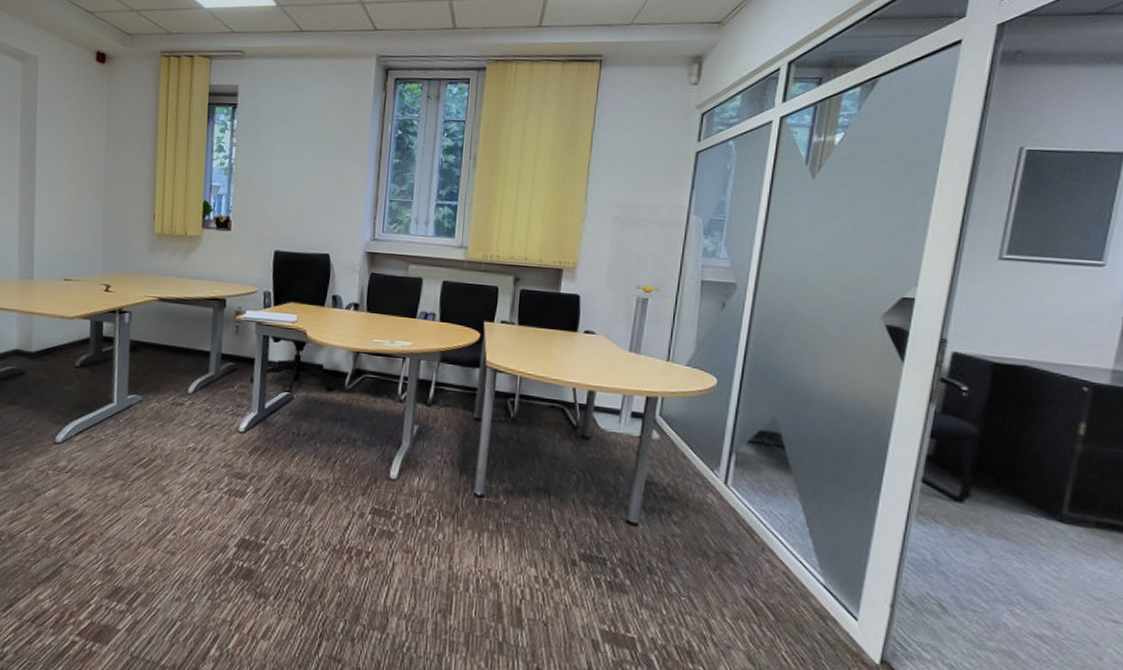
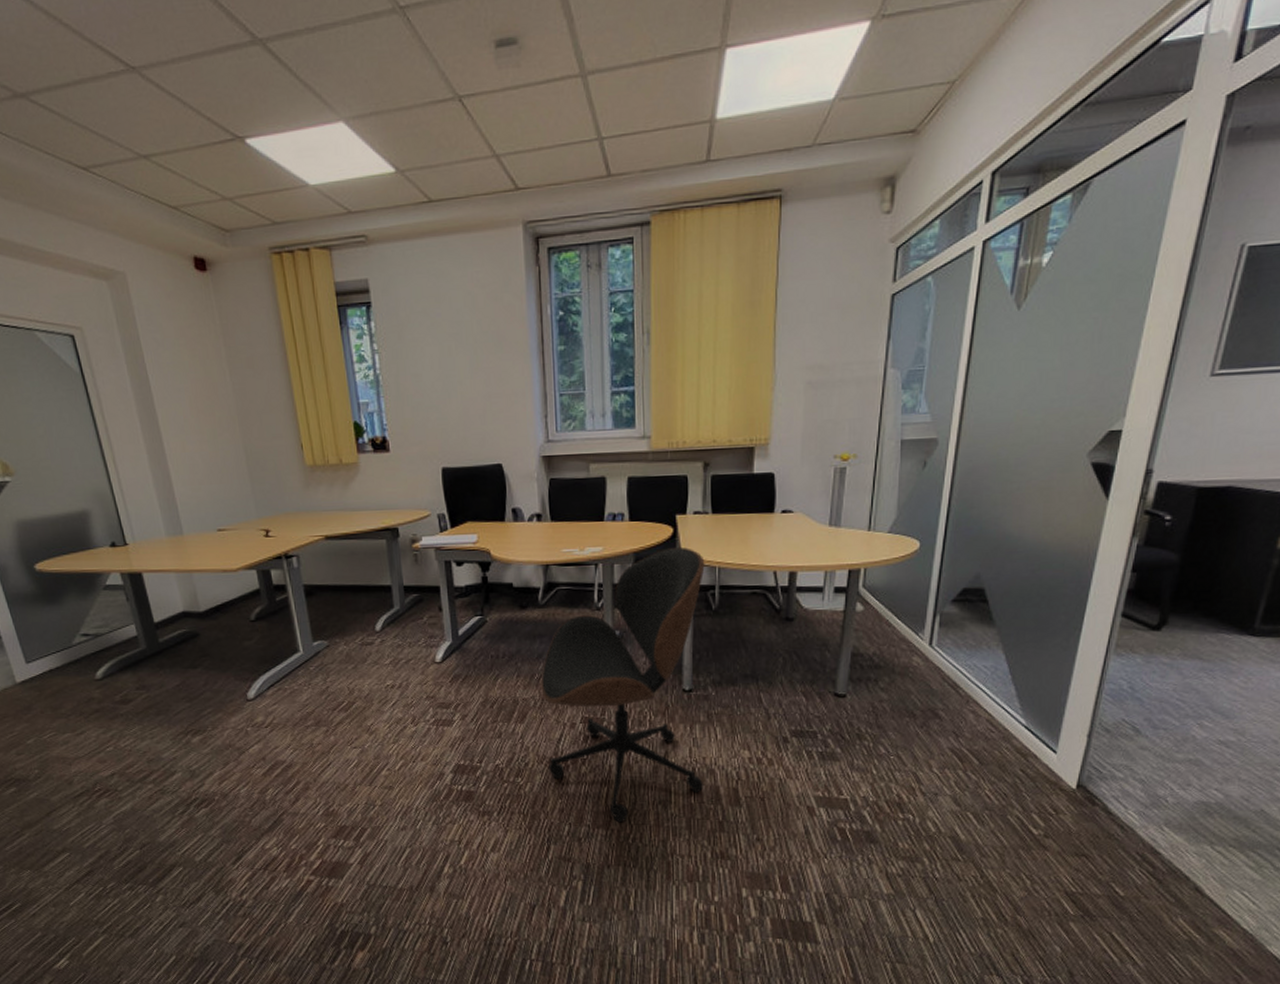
office chair: none [332,351,508,628] -> present [540,546,705,823]

